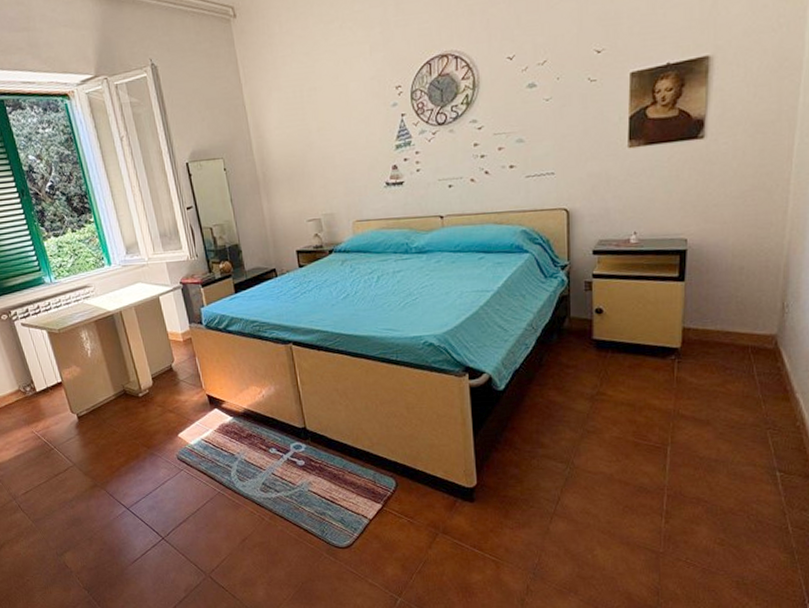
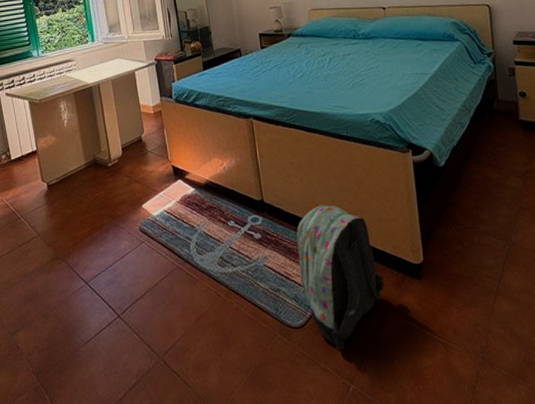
backpack: none [342,431,434,567] -> present [297,205,384,350]

